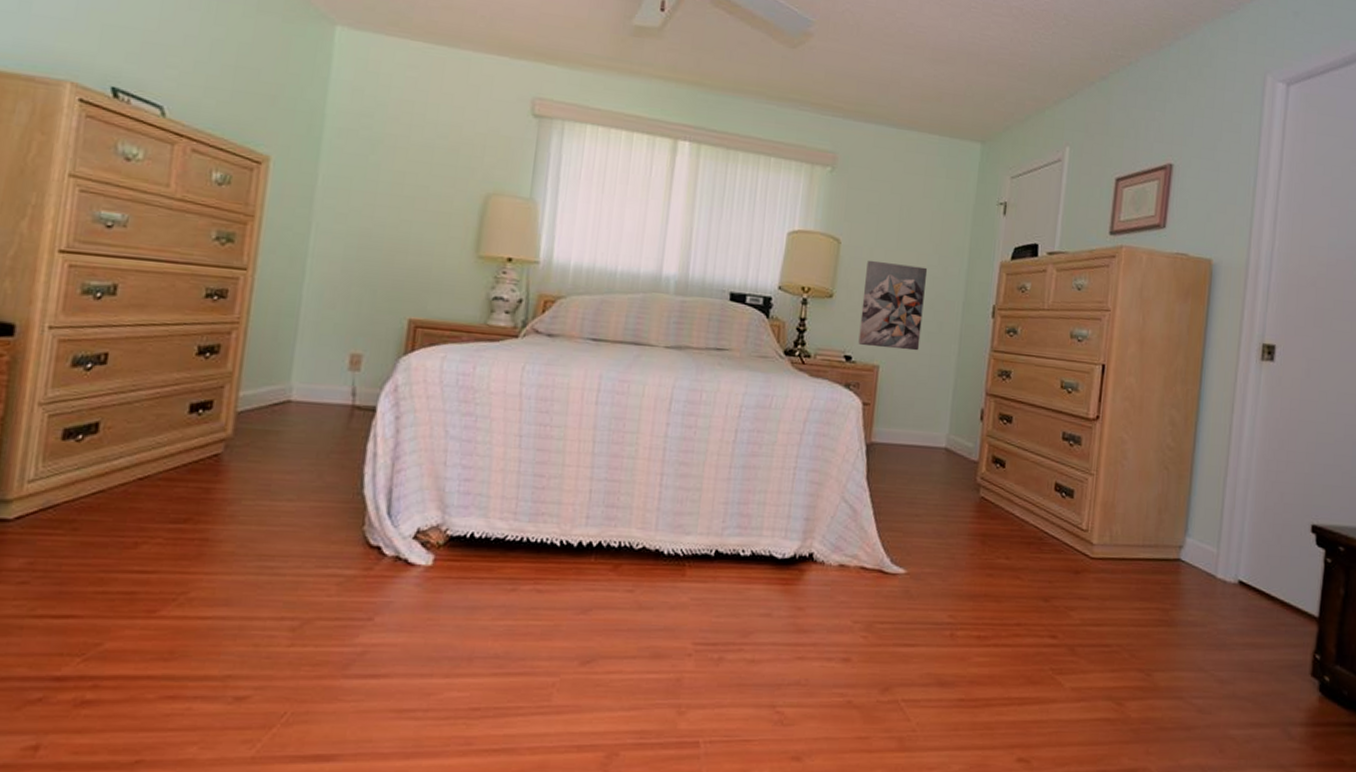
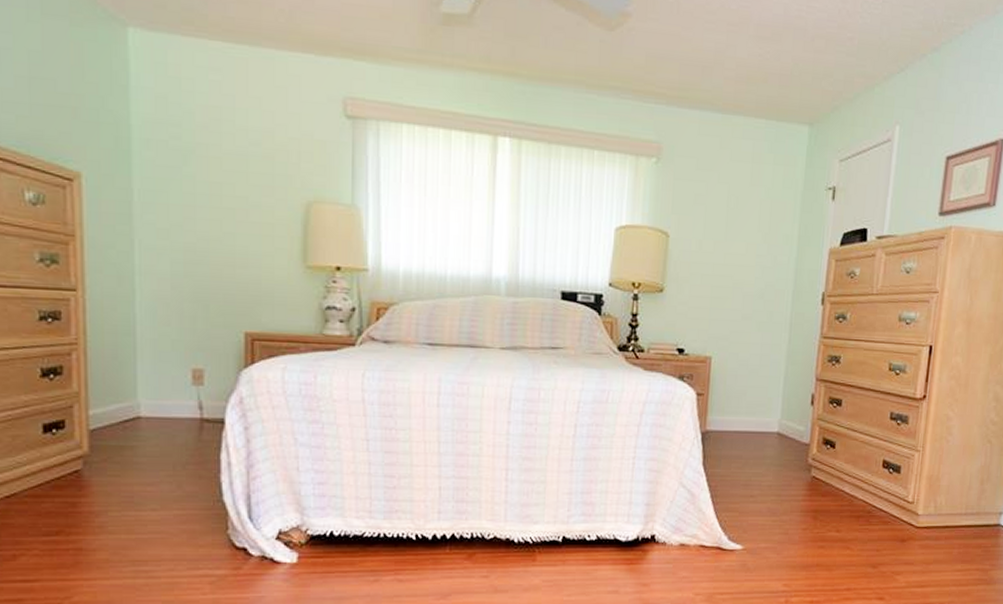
wall art: present [858,260,928,351] -> none [690,252,757,341]

